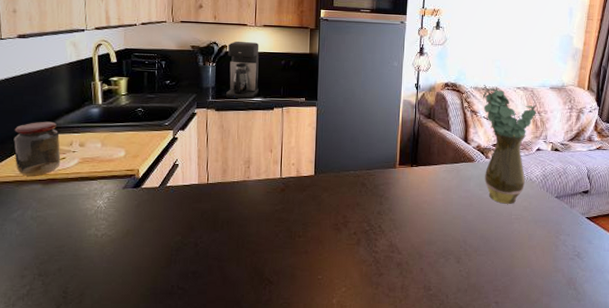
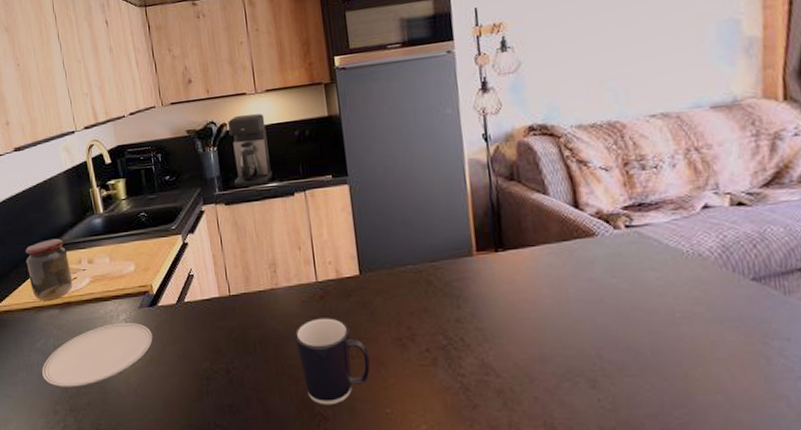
plate: none [14,200,132,254] -> present [42,322,153,387]
mug: none [256,206,312,273] -> present [294,318,371,406]
vase: present [482,85,536,204] -> none [592,119,692,296]

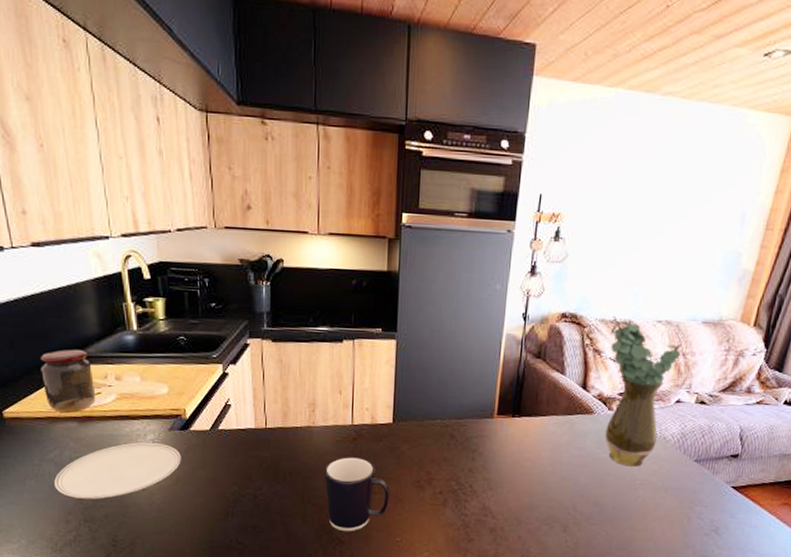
coffee maker: present [228,113,273,189] -> none [284,253,324,329]
vase: none [592,119,692,296] -> present [604,317,681,467]

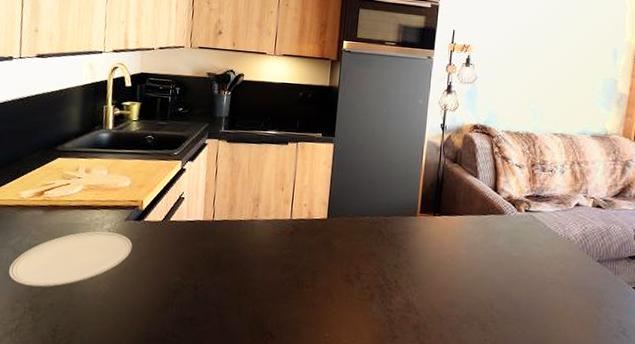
jar: present [40,349,96,413] -> none [19,144,67,202]
mug: present [324,457,389,532] -> none [261,250,321,326]
vase: present [604,317,681,467] -> none [515,129,576,266]

